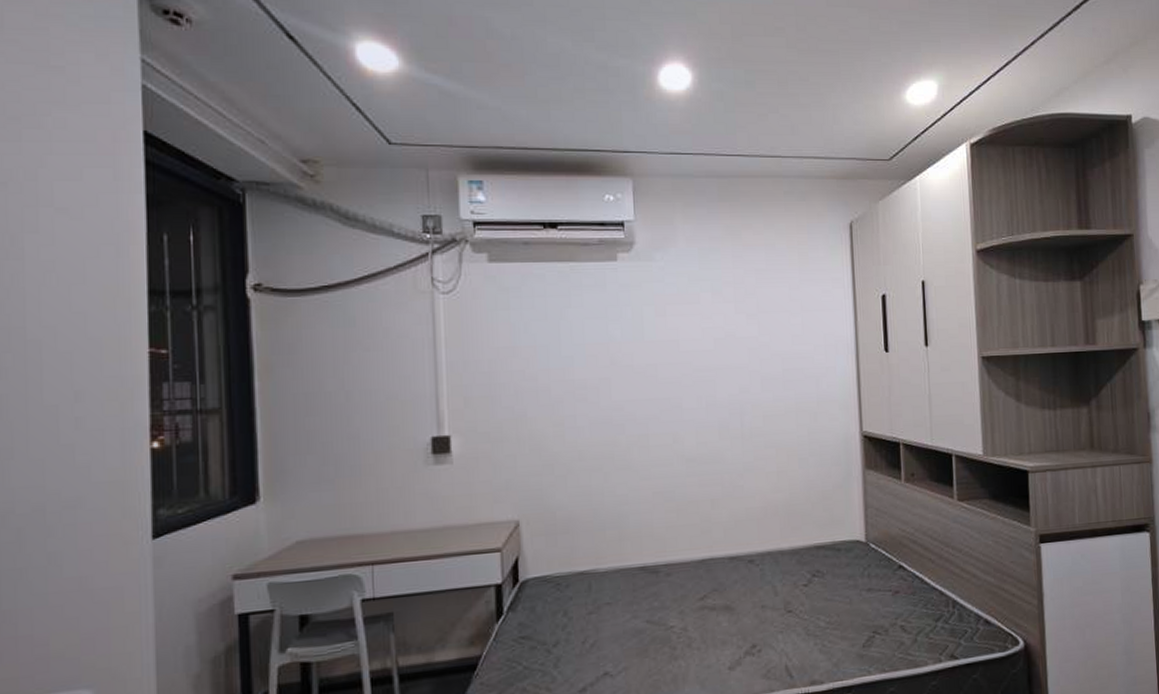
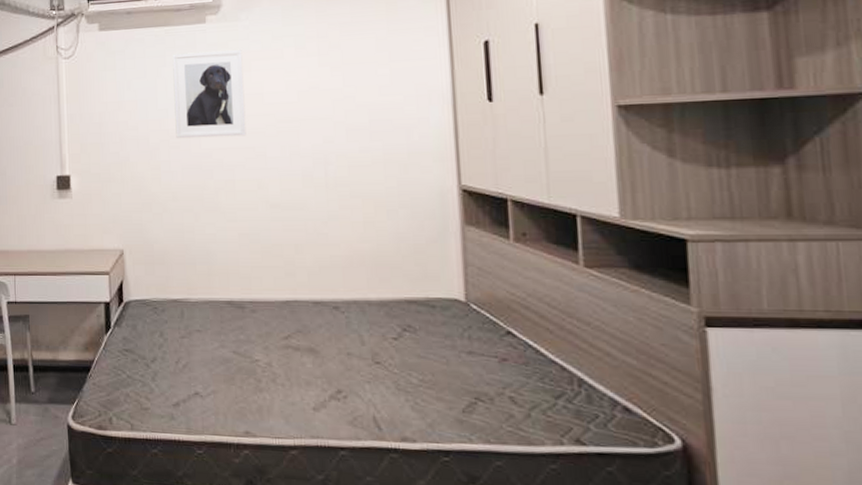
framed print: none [578,291,661,390] -> present [172,49,246,139]

